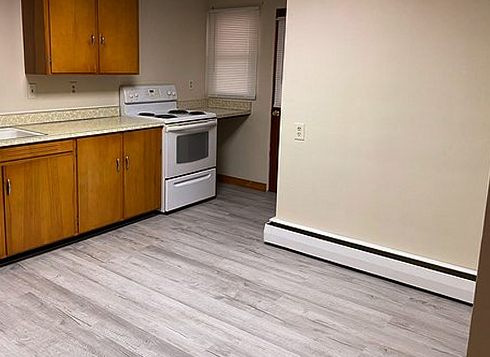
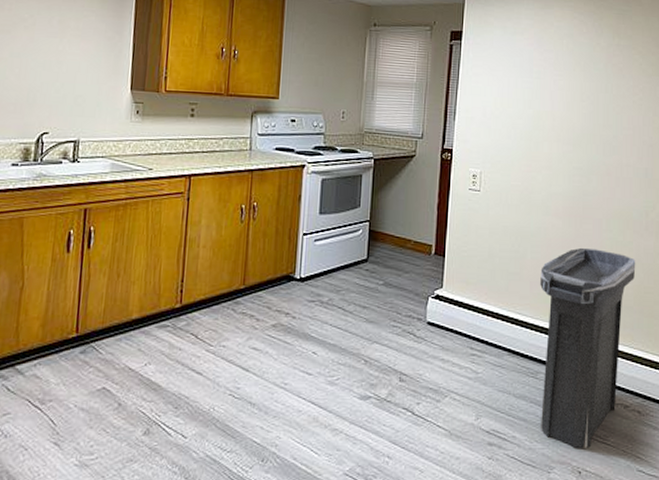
trash can: none [354,182,434,333] -> present [540,247,636,448]

